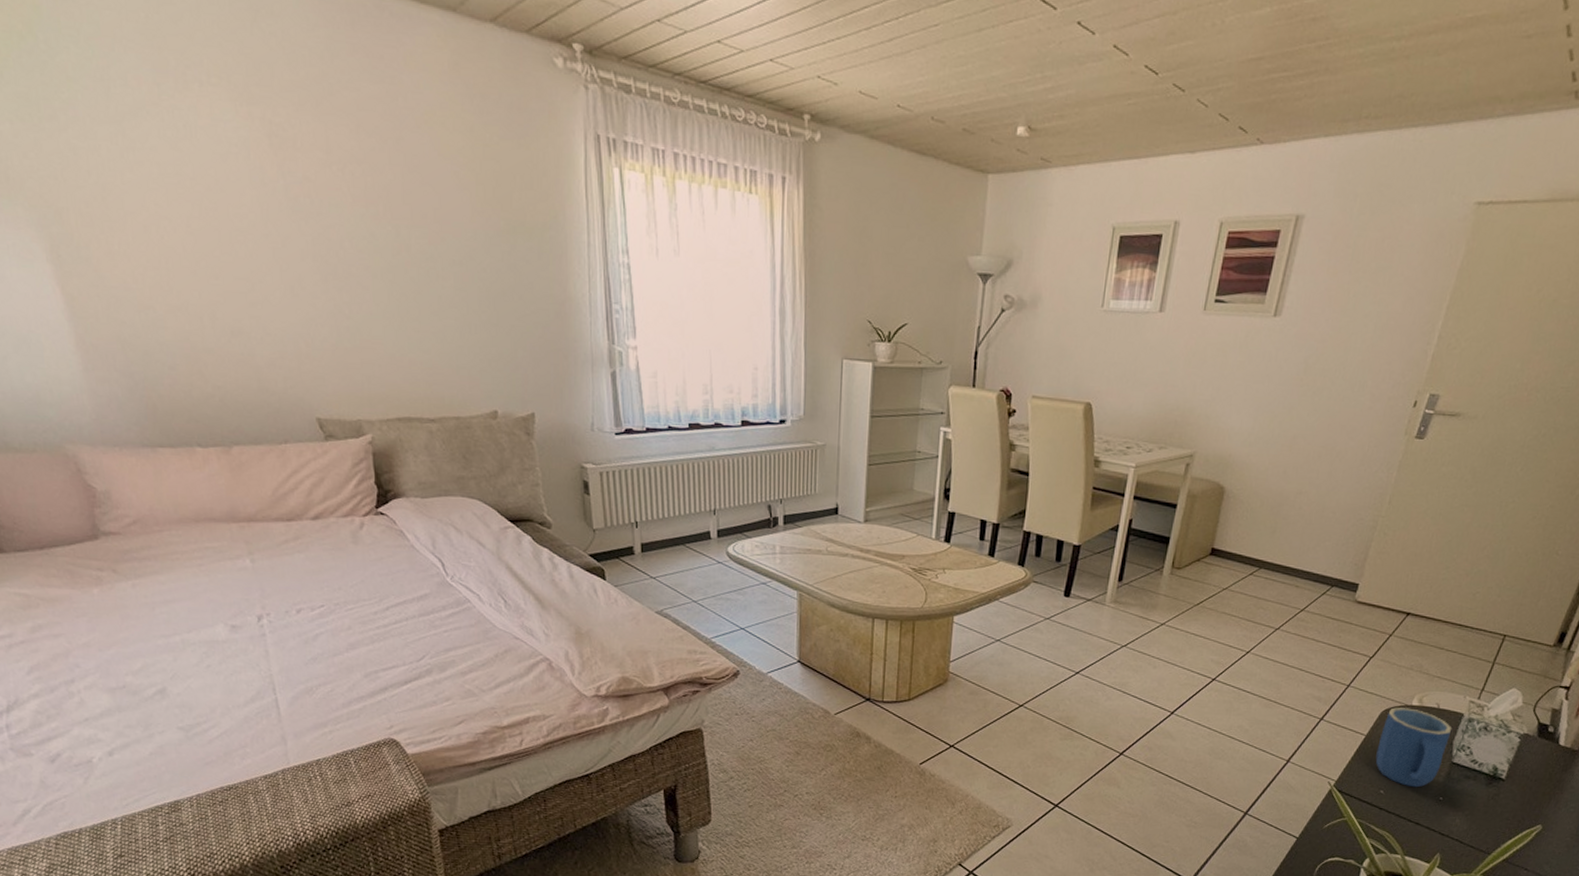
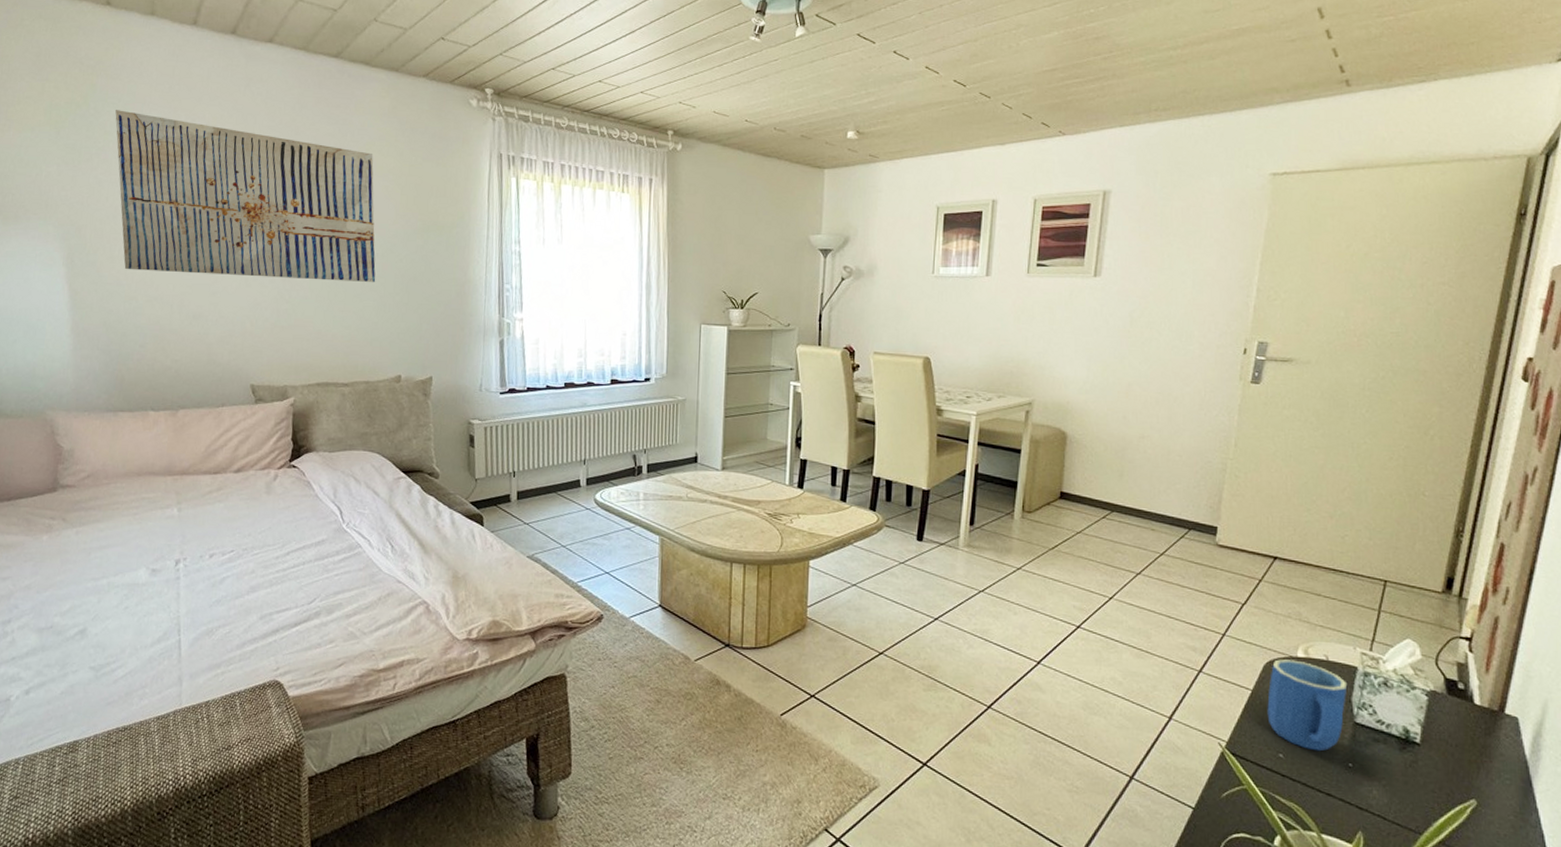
wall art: none [76,46,455,296] -> present [115,110,376,282]

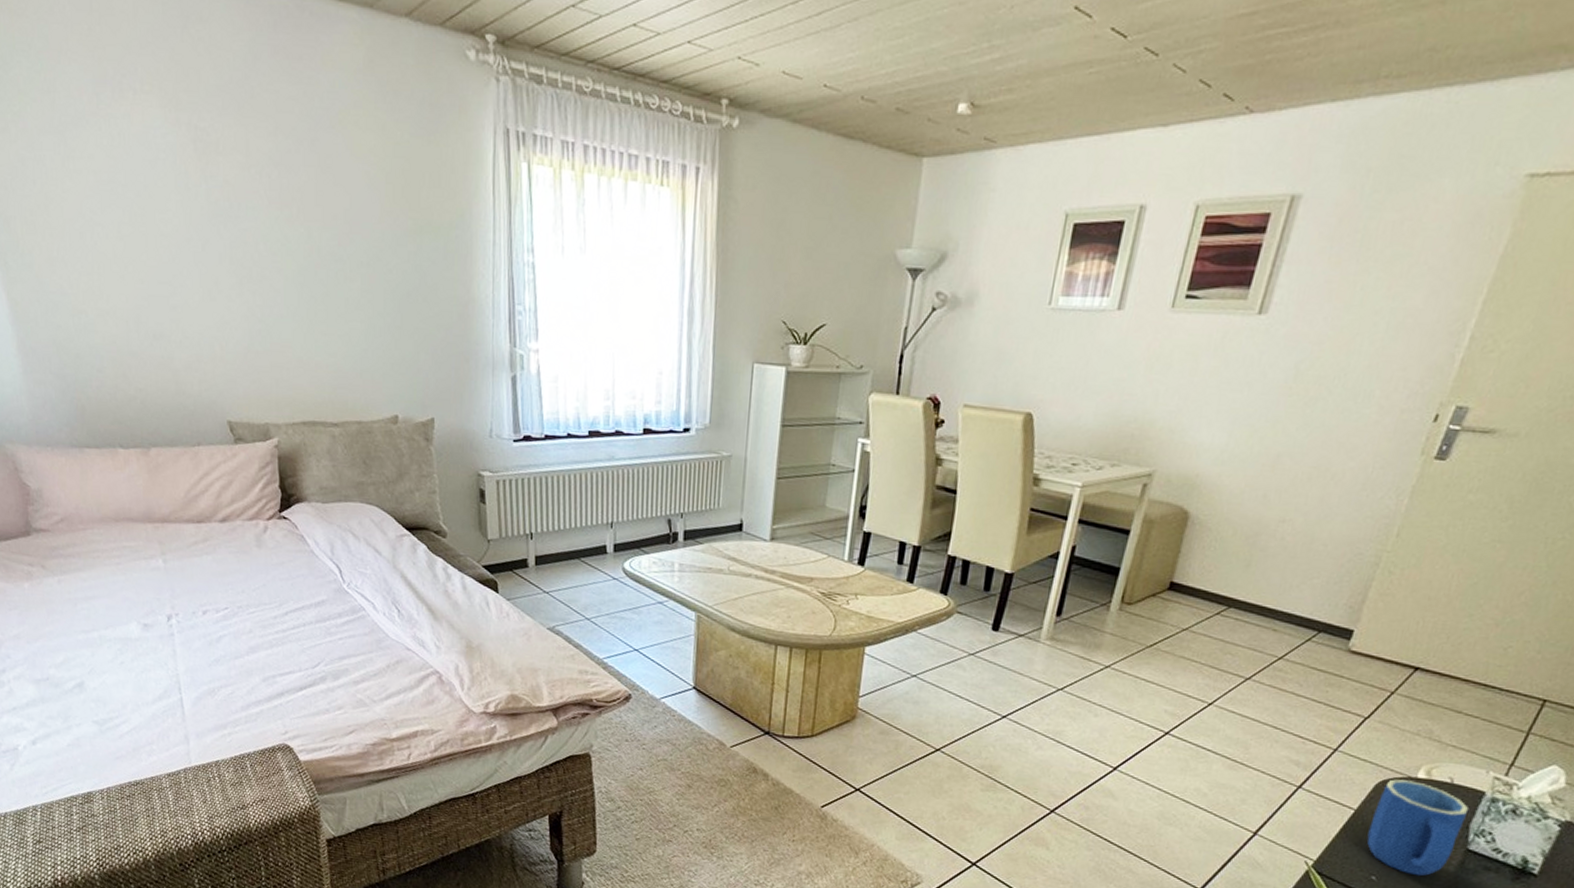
wall art: present [115,110,376,282] -> none [27,60,362,298]

